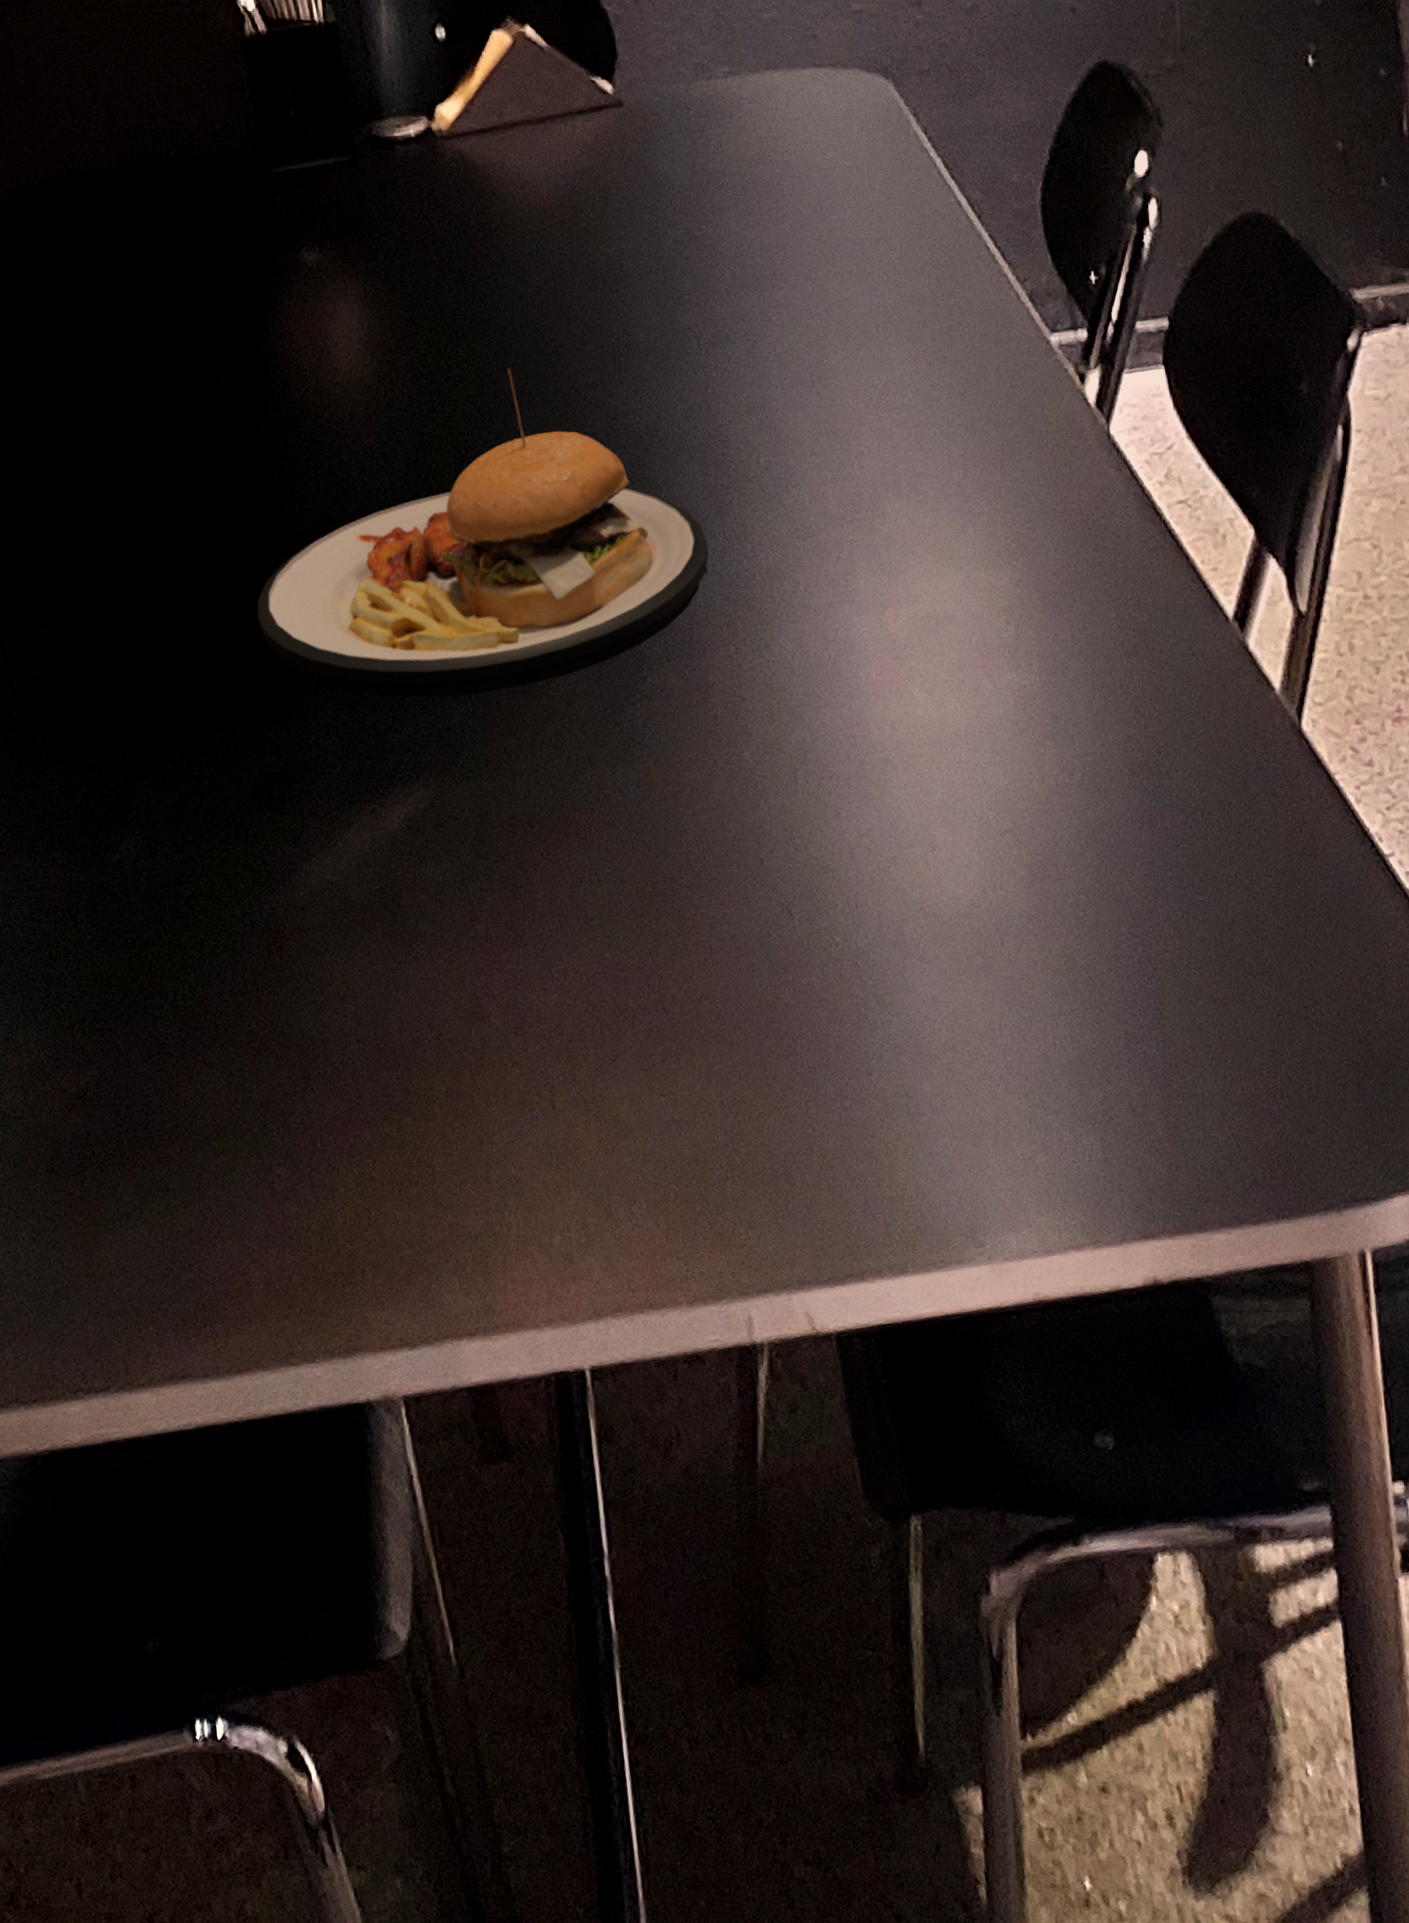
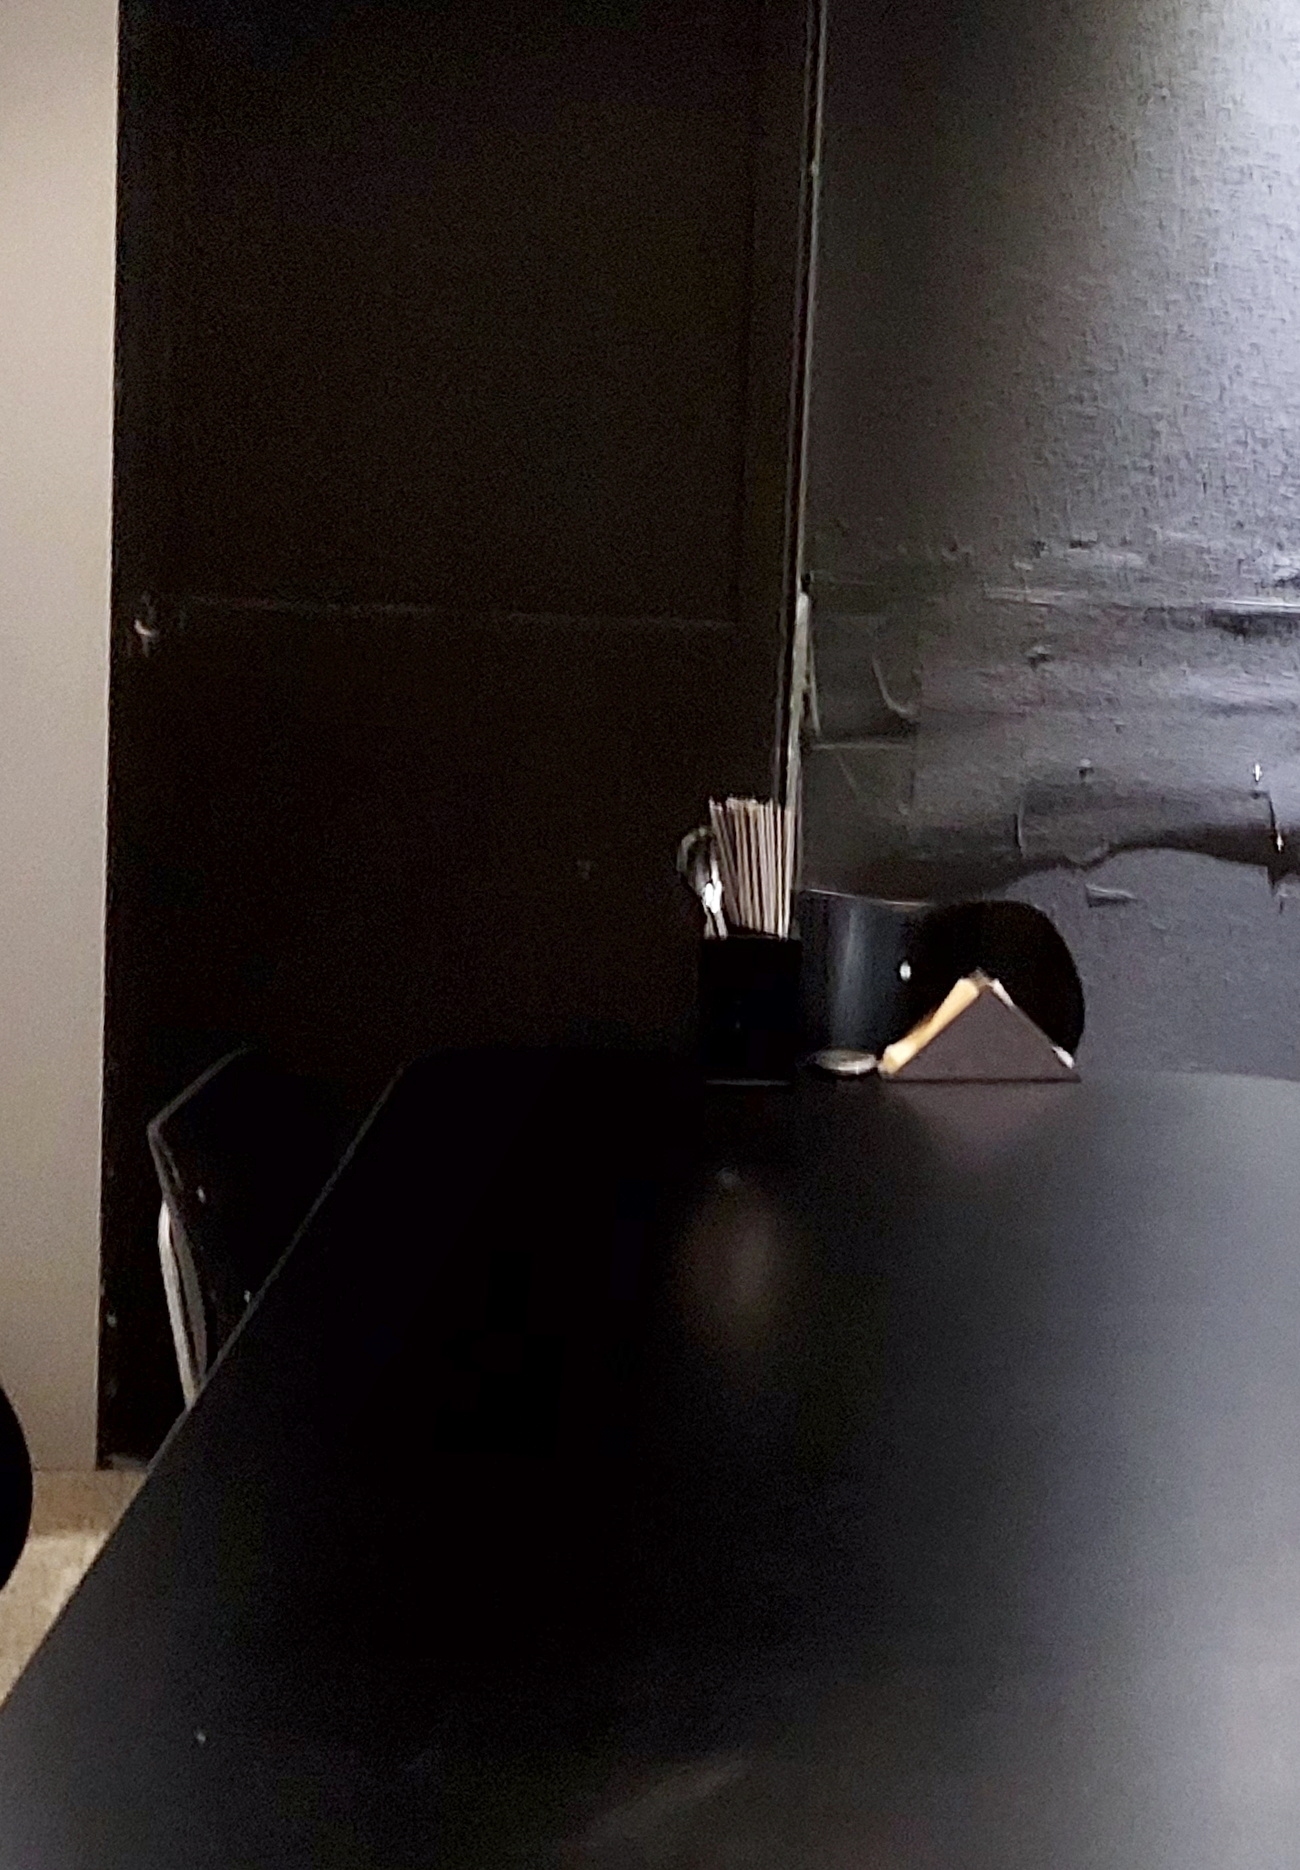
plate: present [257,368,709,698] -> none [602,1333,1086,1671]

